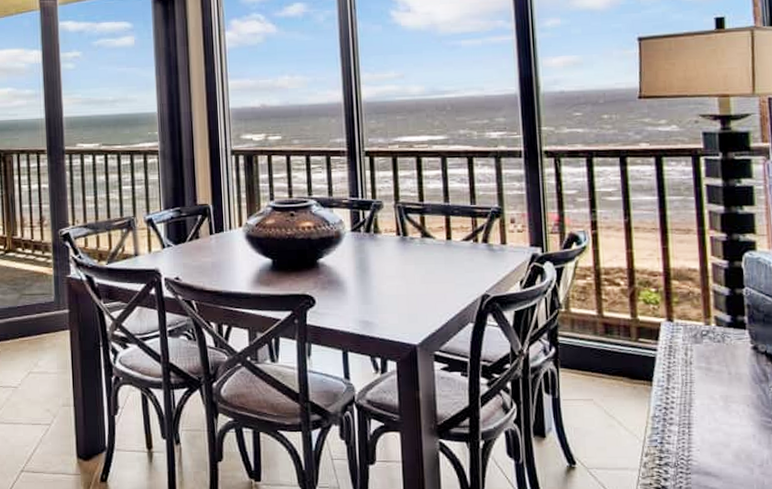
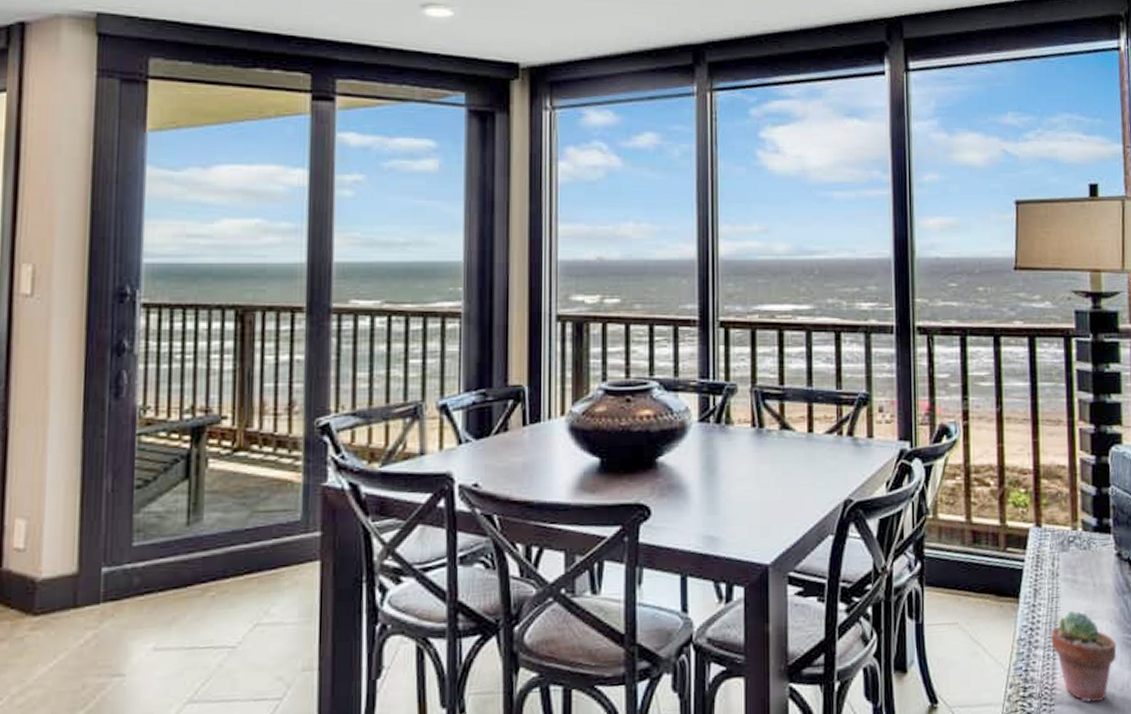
potted succulent: none [685,395,755,475] -> present [1050,611,1117,703]

